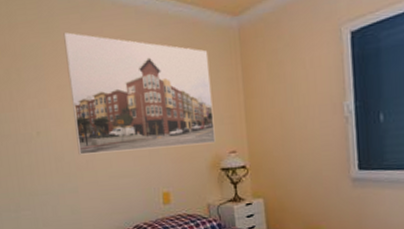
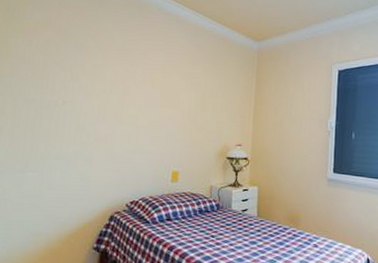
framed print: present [63,32,216,155] -> none [100,23,232,136]

